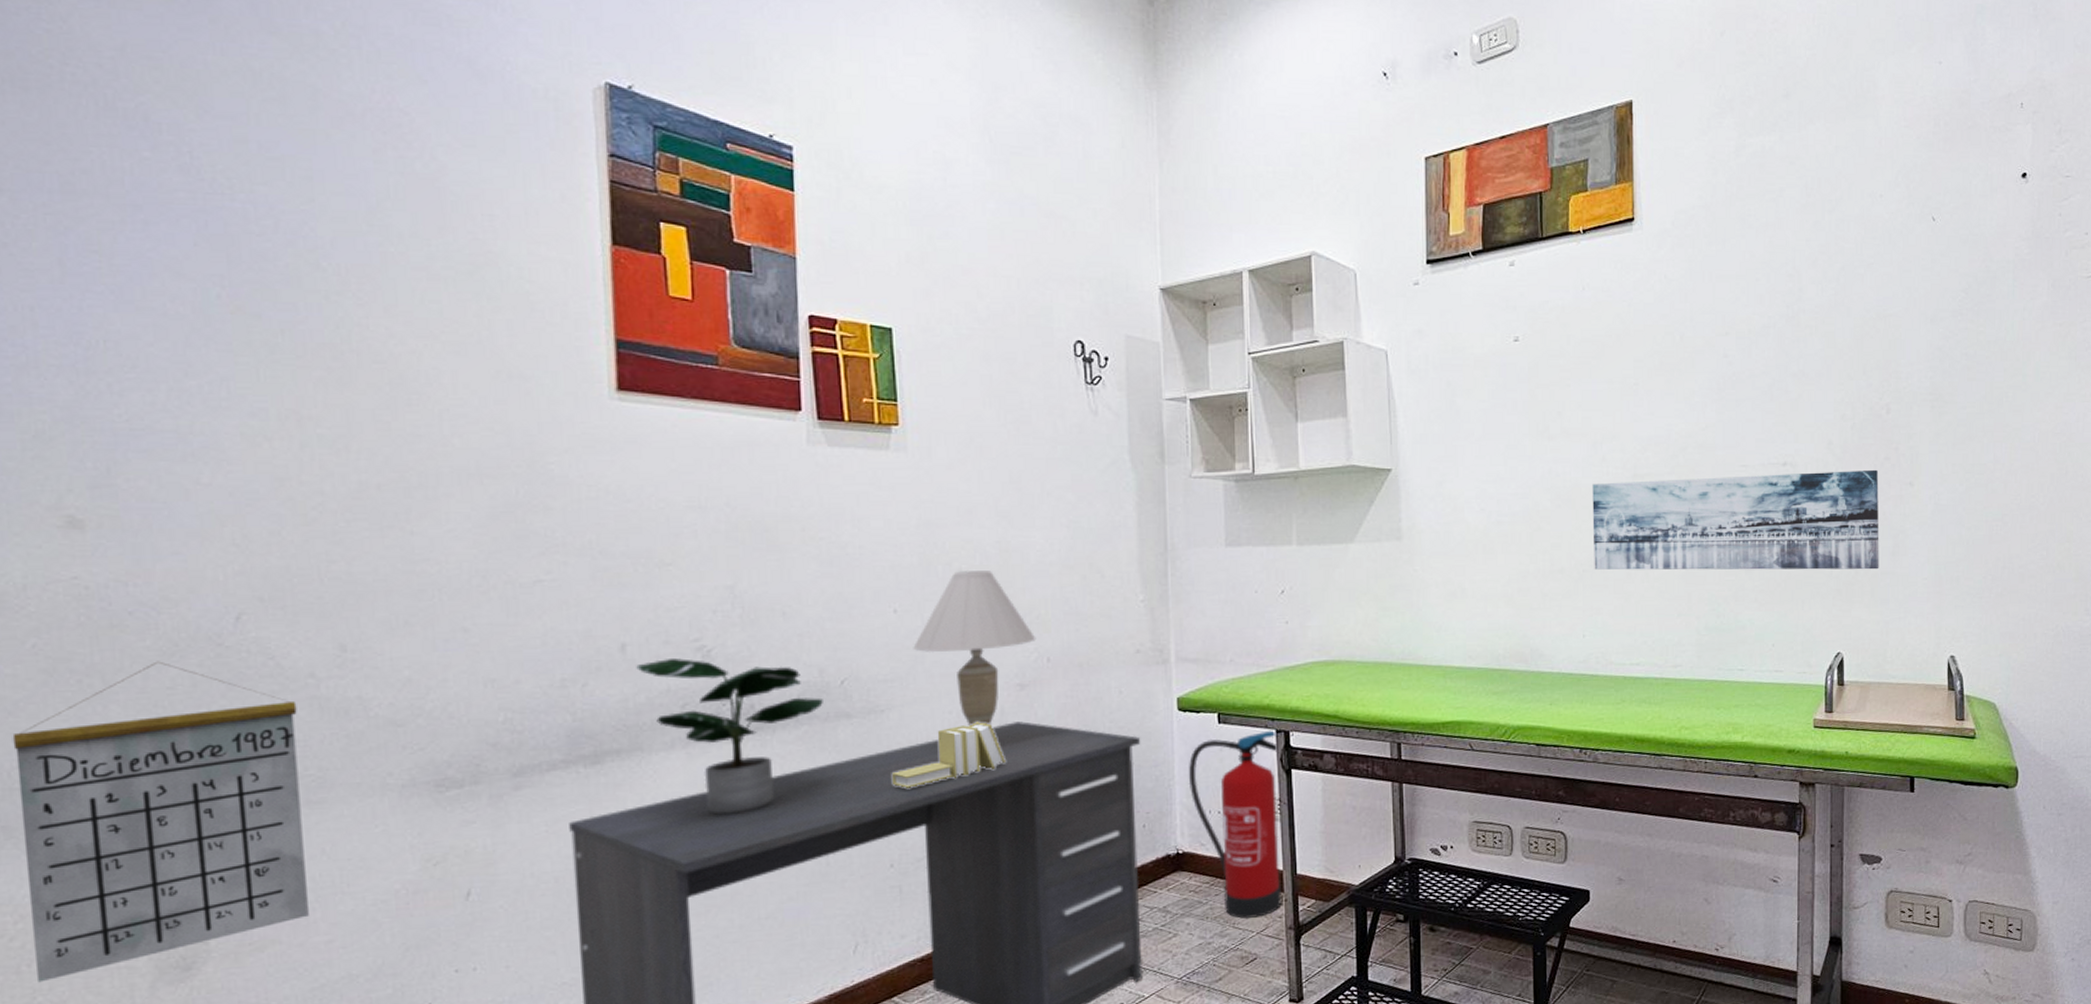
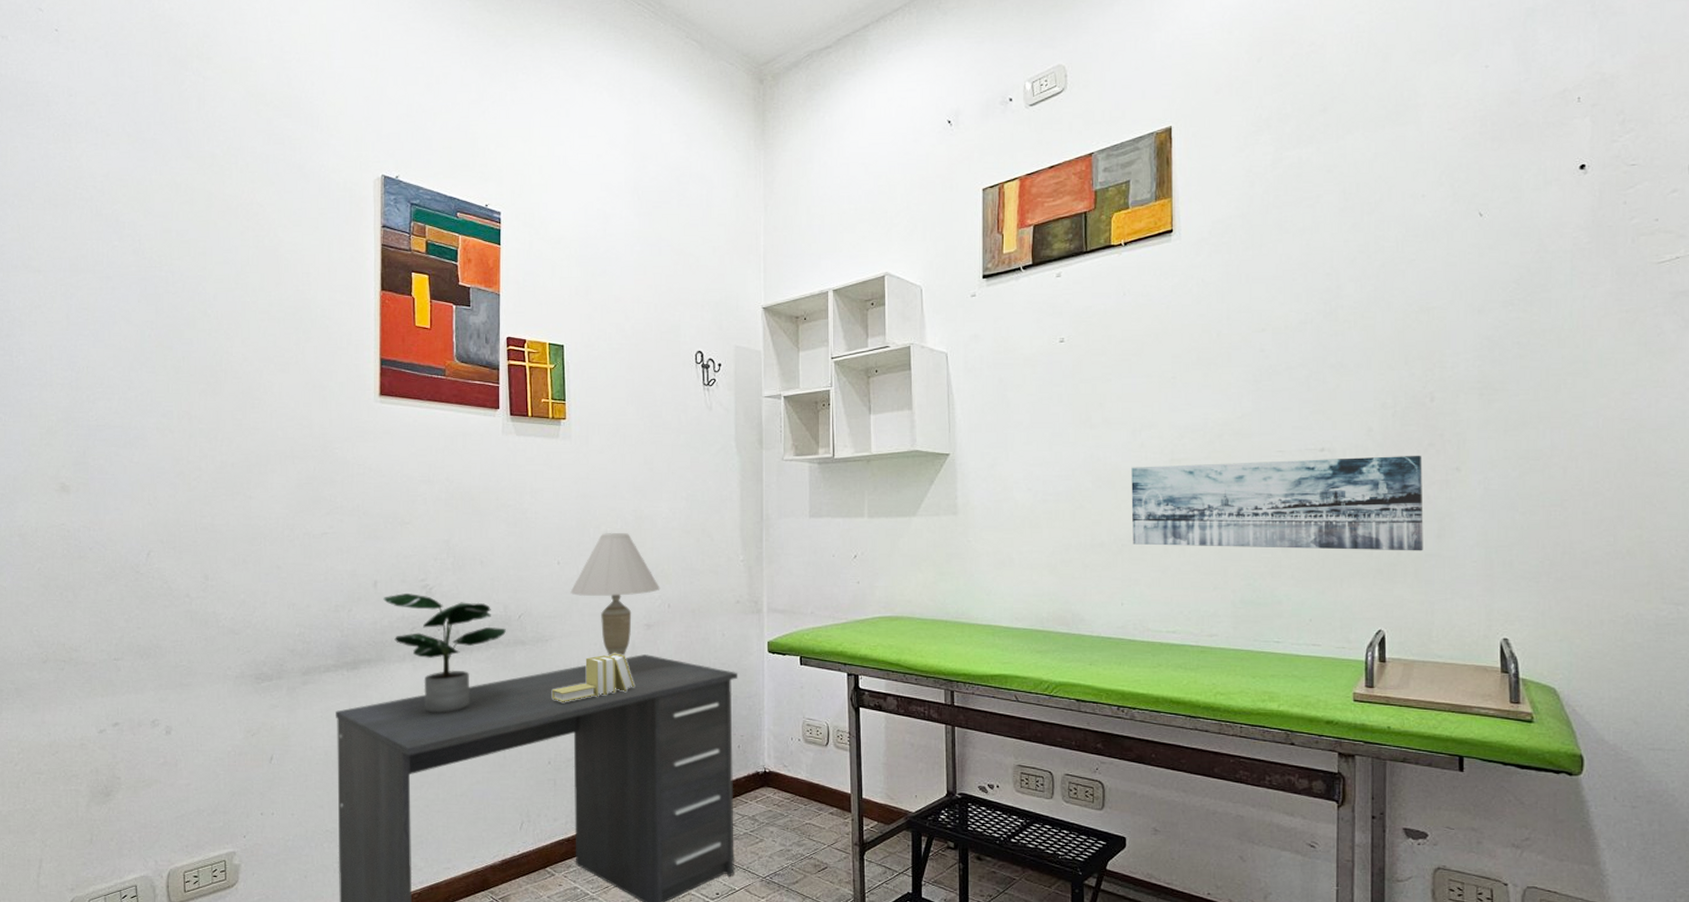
calendar: present [12,661,309,983] -> none [24,582,178,795]
fire extinguisher: present [1188,728,1282,919] -> none [775,672,850,832]

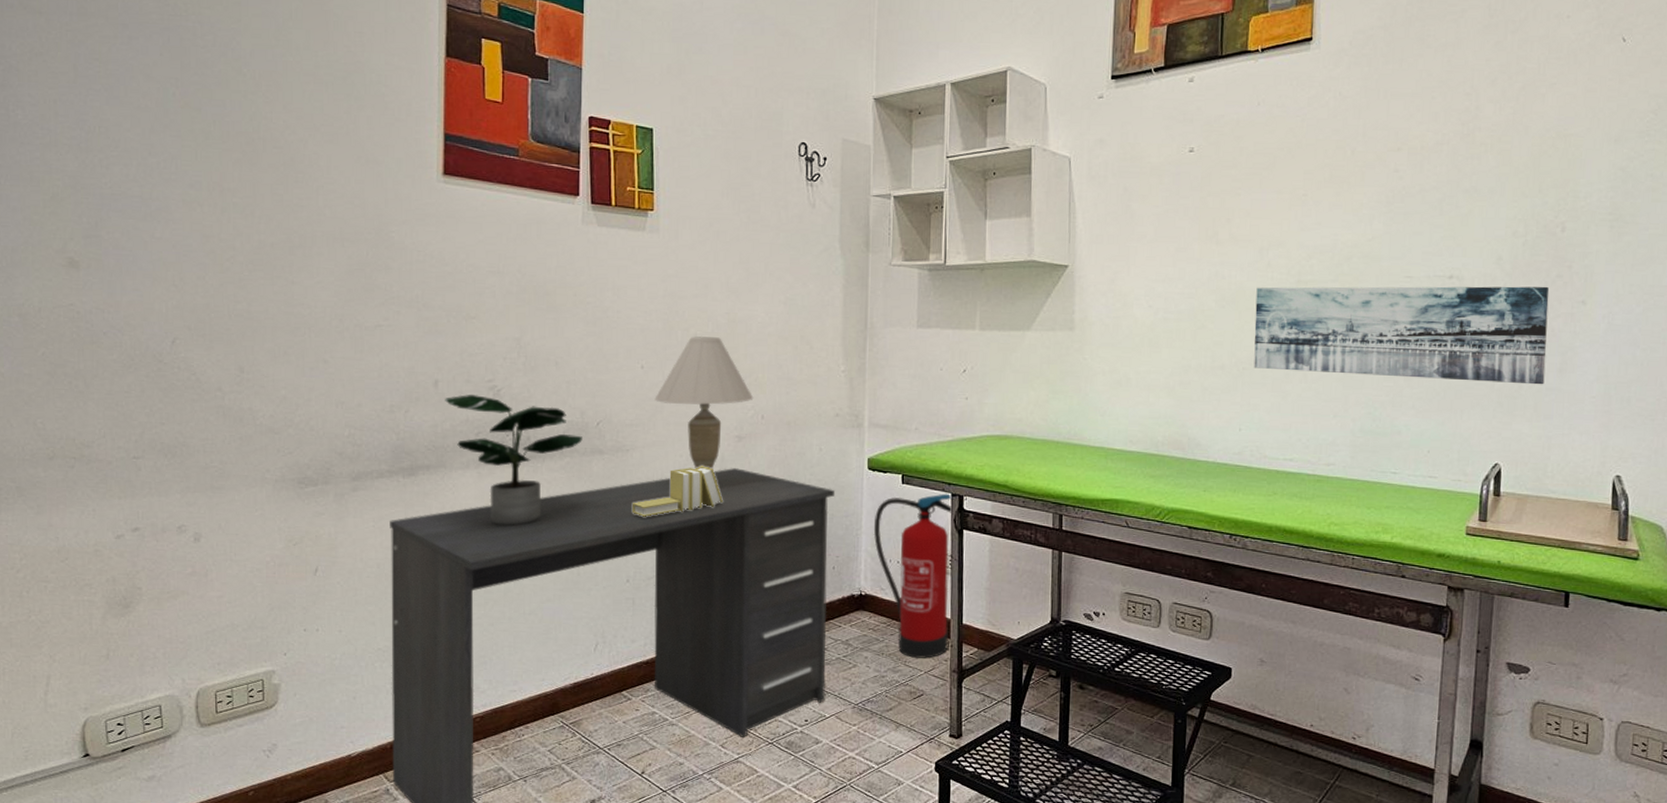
fire extinguisher: none [775,672,850,832] -> present [873,492,954,658]

